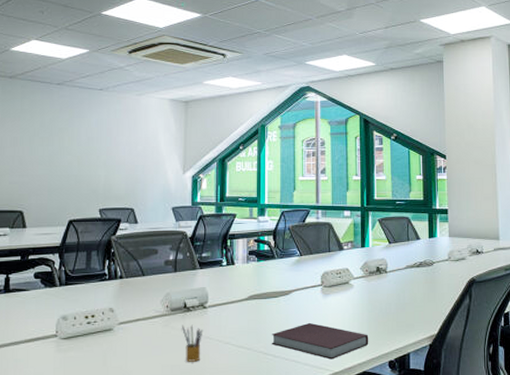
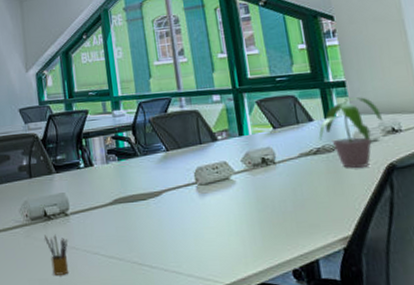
notebook: present [271,322,369,360] -> none [144,226,264,270]
potted plant: none [421,223,470,280] -> present [318,97,382,168]

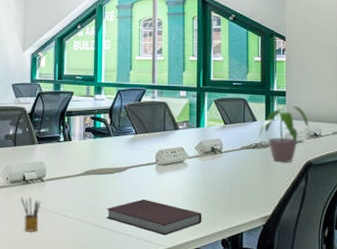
notebook: none [144,226,264,270] -> present [106,198,202,236]

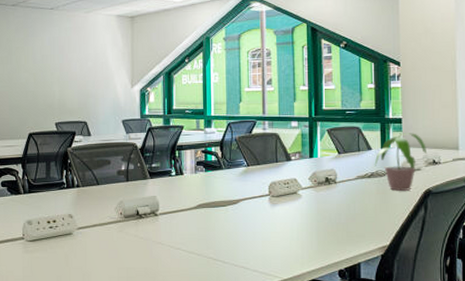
pencil box: present [21,196,41,232] -> none [135,231,156,265]
notebook: present [106,198,202,236] -> none [220,231,318,267]

